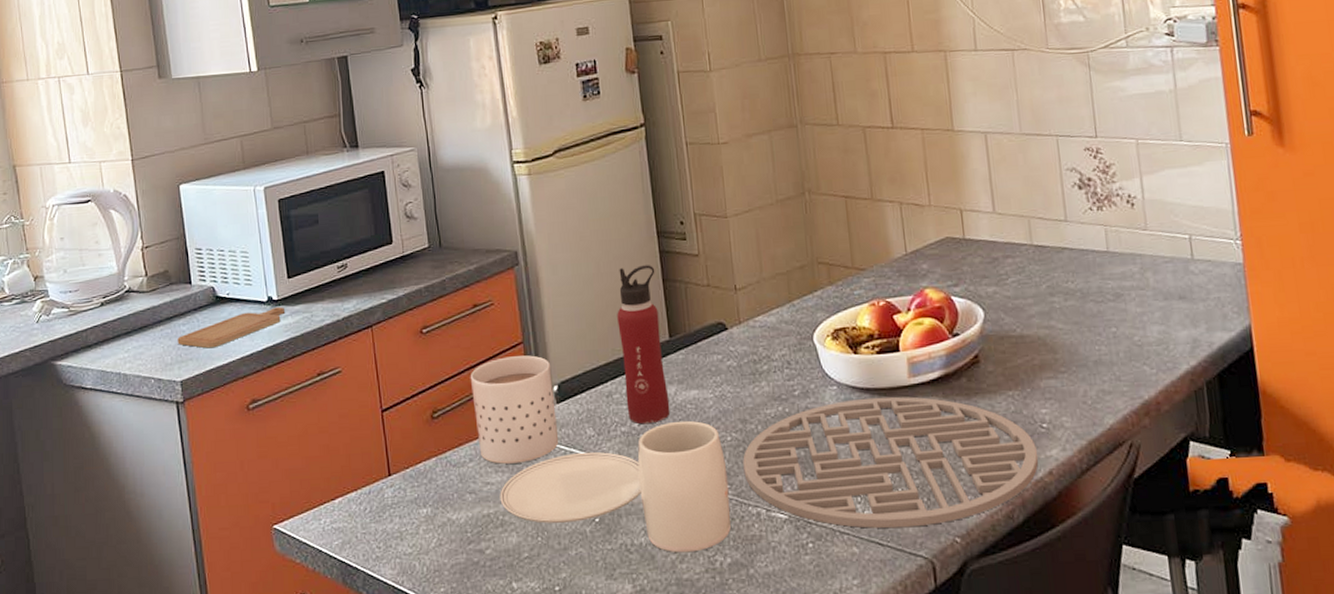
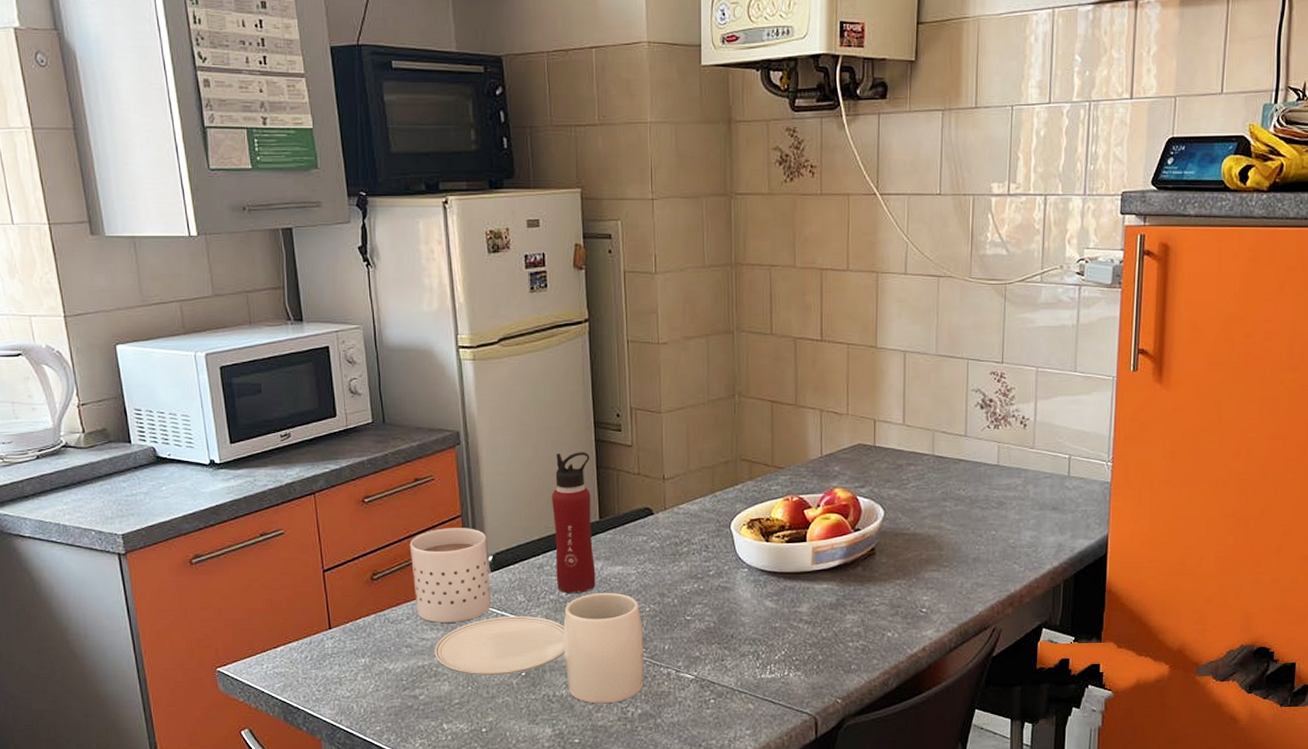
chopping board: present [177,307,284,349] -> none [118,470,227,505]
placemat: present [743,396,1039,529] -> none [658,580,915,690]

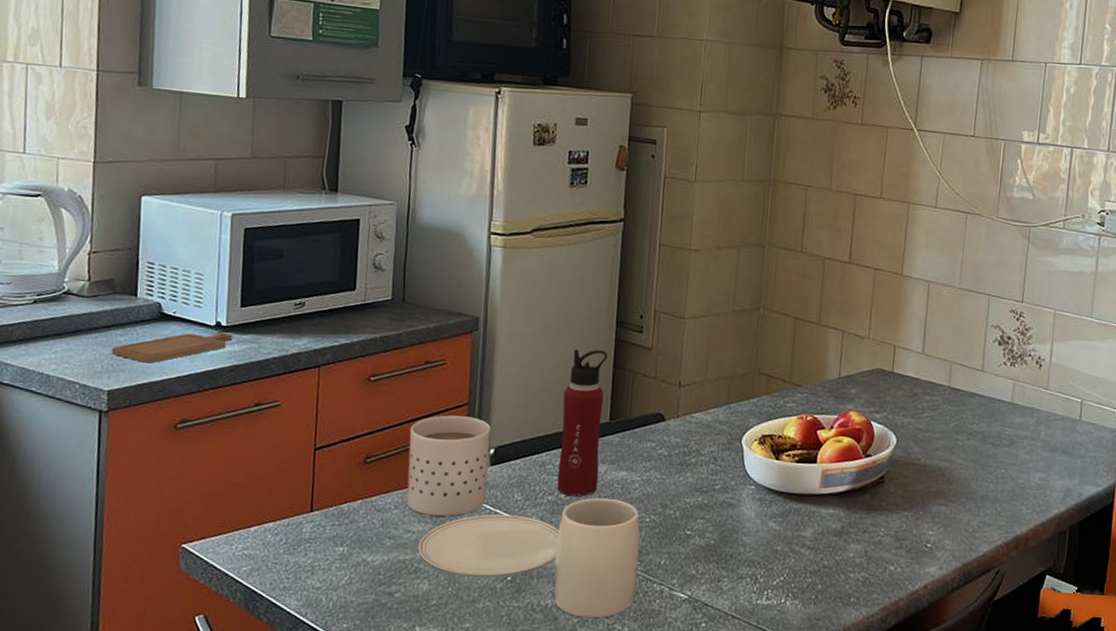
chopping board: none [118,470,227,505] -> present [111,333,232,363]

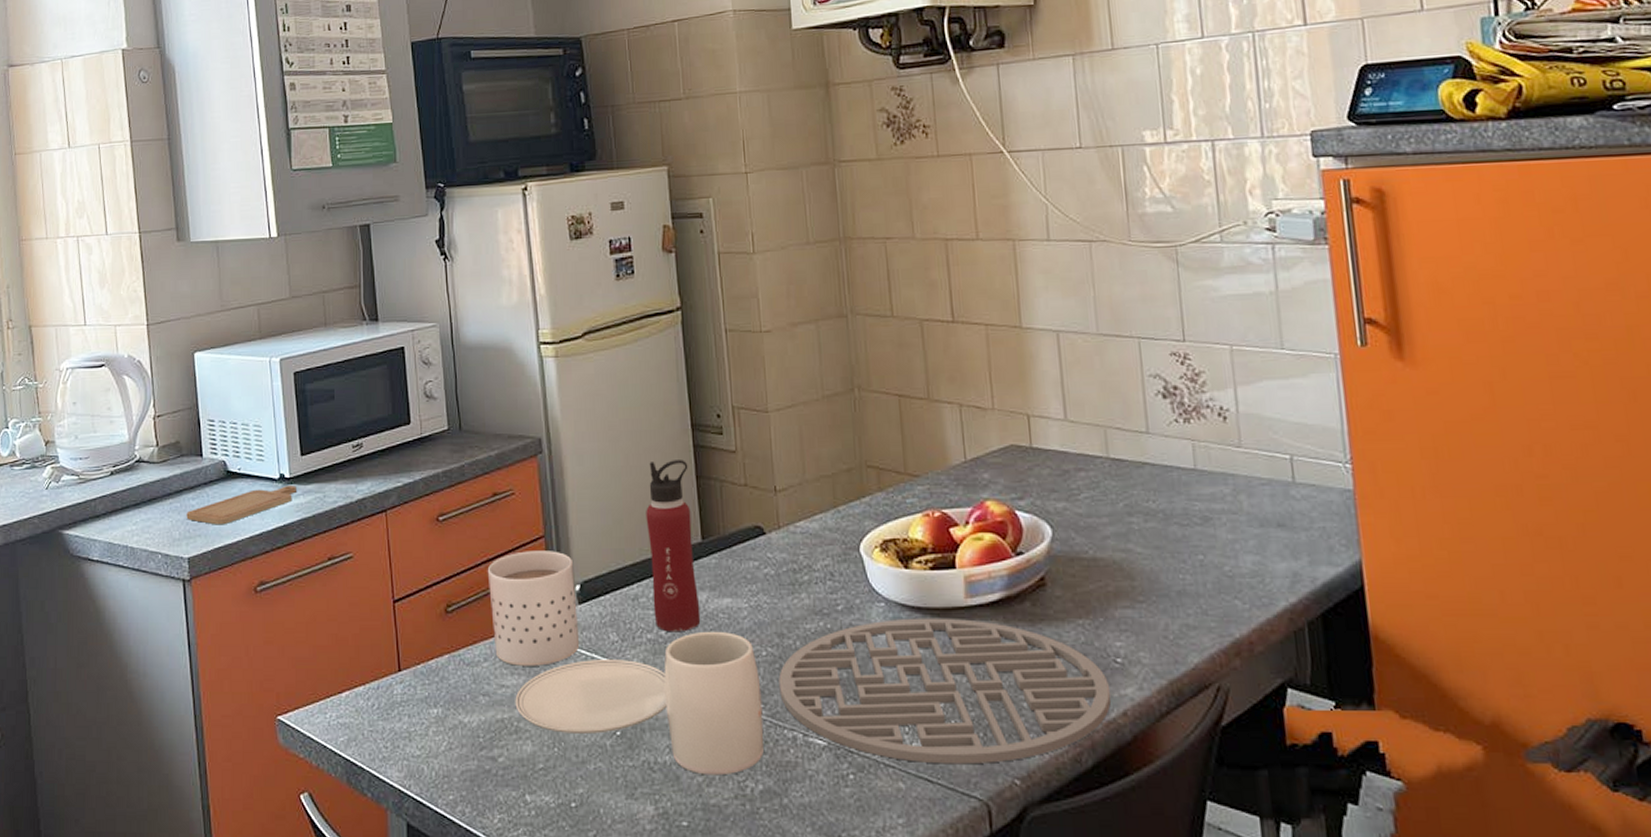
placemat: none [655,500,919,620] -> present [779,618,1112,765]

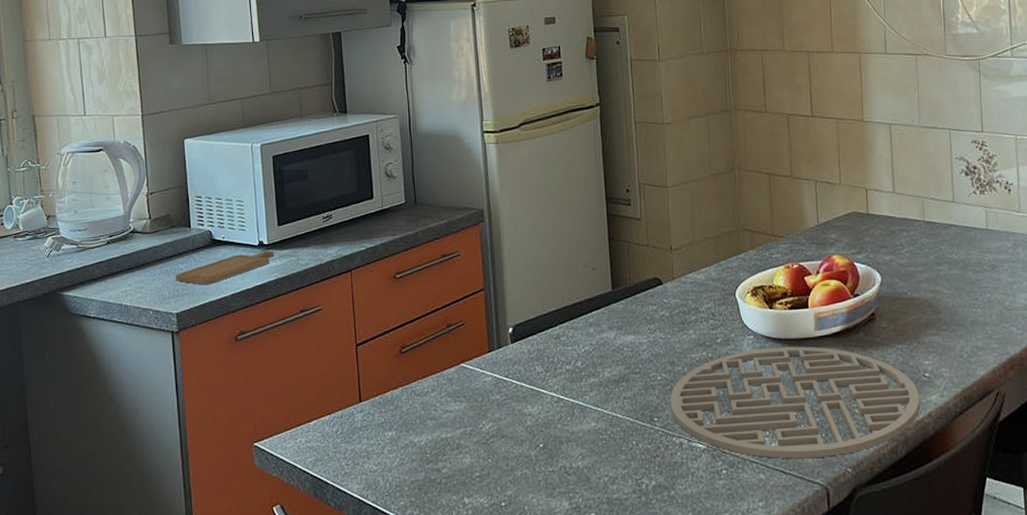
mug: present [487,551,580,666] -> none [436,301,512,395]
plate: present [515,658,667,734] -> none [457,386,581,447]
water bottle: present [646,460,701,632] -> none [567,226,610,364]
mug: present [664,631,764,776] -> none [579,361,657,476]

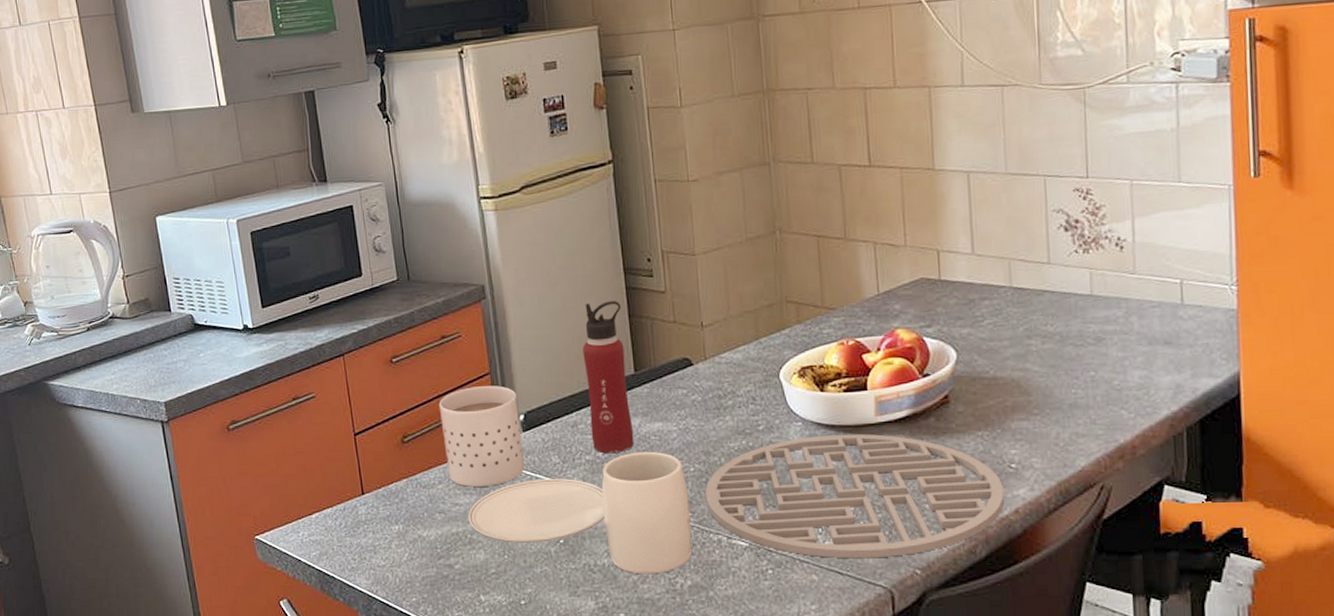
chopping board: present [175,251,273,285] -> none [160,335,260,373]
mug: none [436,301,512,395] -> present [438,386,525,487]
plate: none [457,386,581,447] -> present [468,478,605,543]
water bottle: none [567,226,610,364] -> present [583,301,634,454]
mug: none [579,361,657,476] -> present [601,451,692,574]

